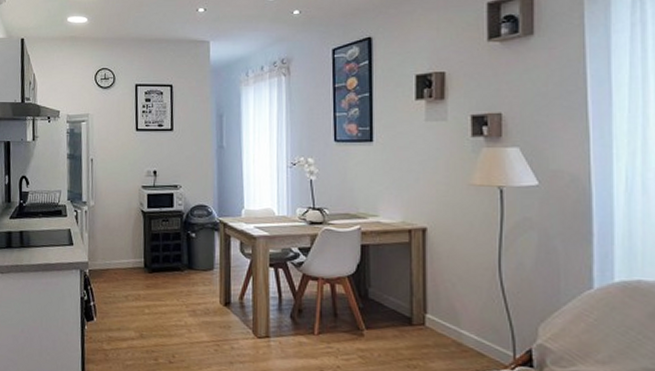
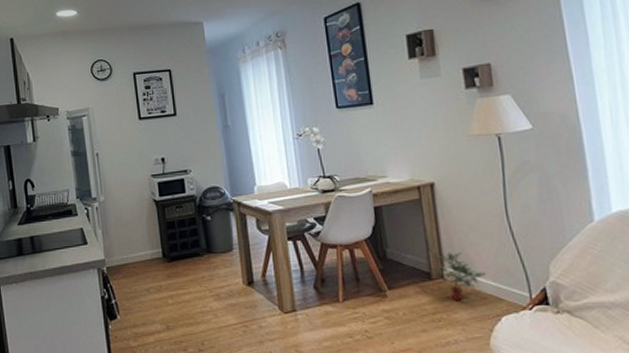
potted plant: none [416,300,470,351] -> present [435,252,486,301]

